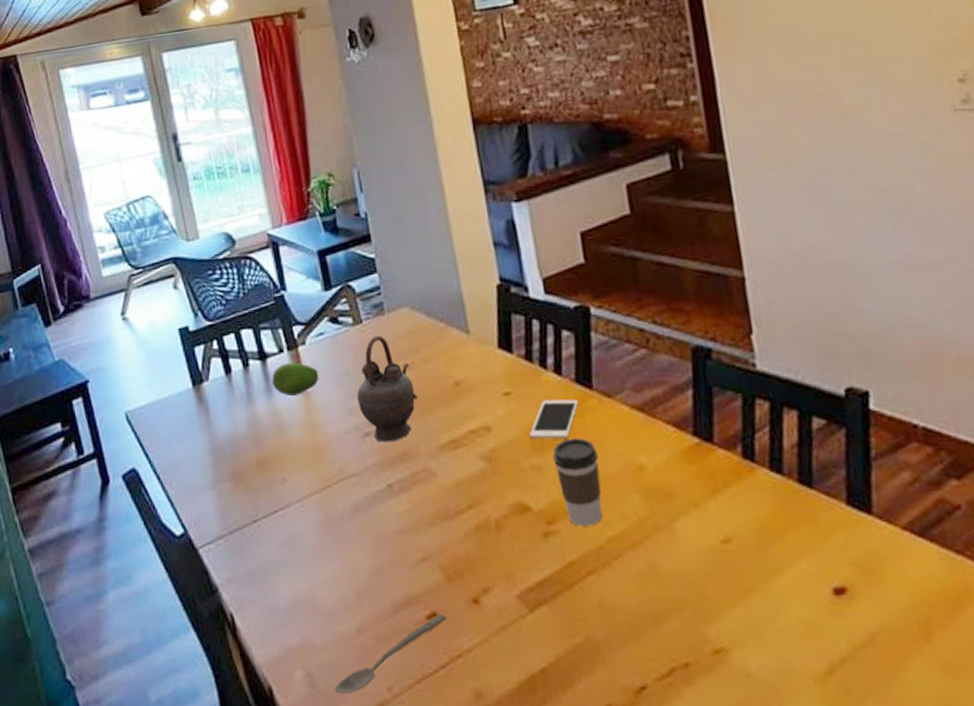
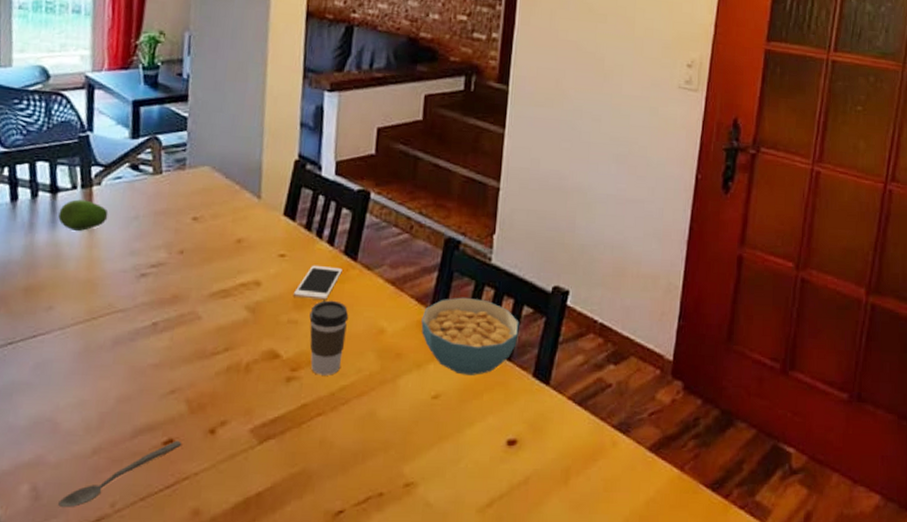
teapot: present [356,335,418,443] -> none [140,187,200,285]
cereal bowl: none [685,415,815,511] -> present [421,297,519,375]

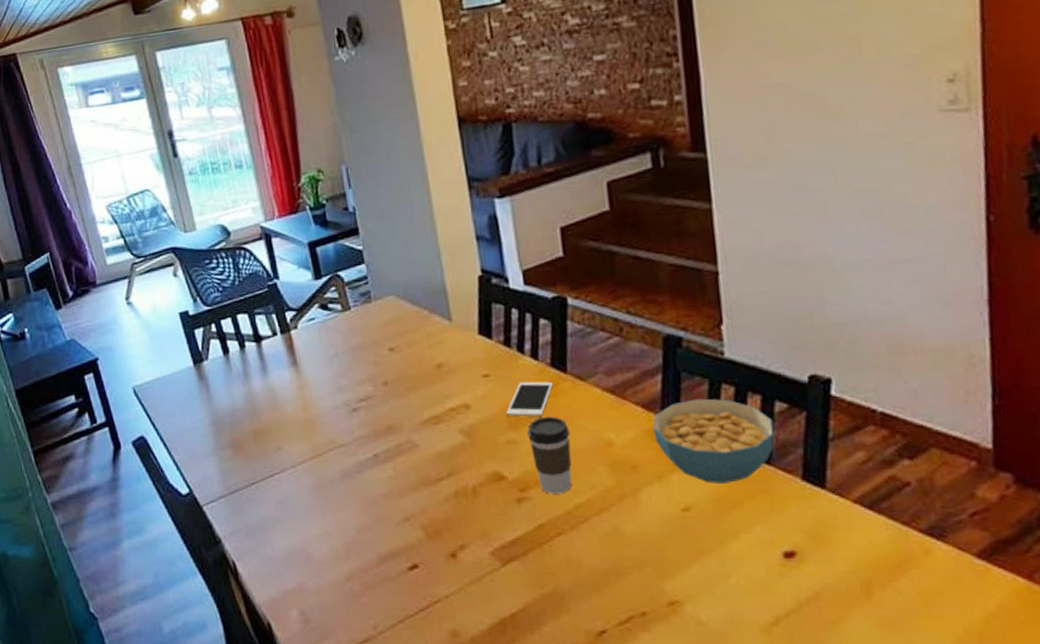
fruit: present [58,199,109,231] -> none [266,344,311,375]
spoon: present [58,440,182,507] -> none [326,565,427,629]

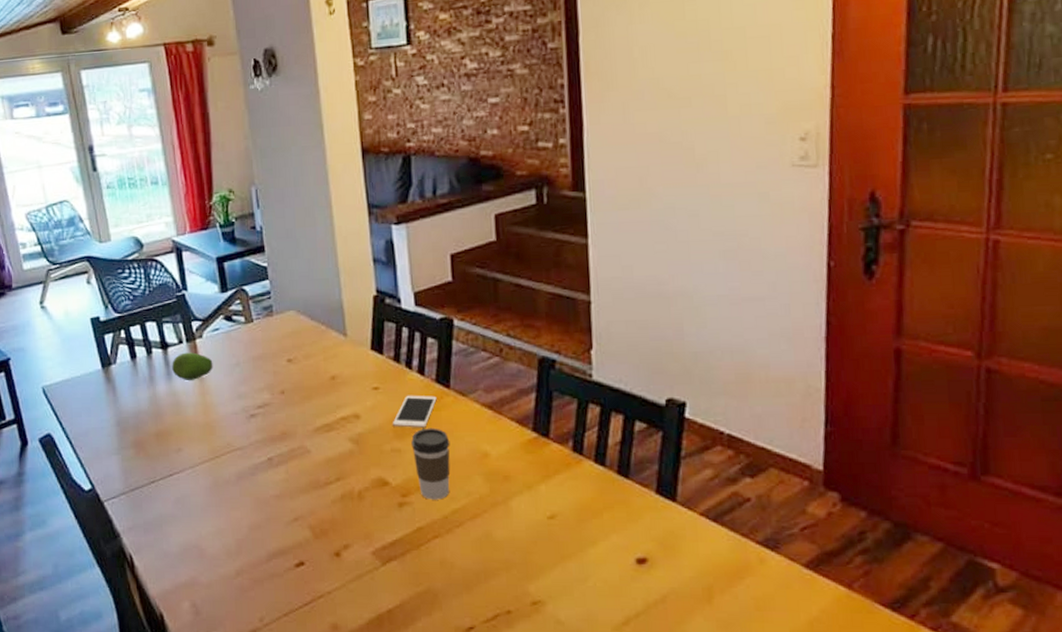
fruit: none [266,344,311,375] -> present [172,352,213,380]
cereal bowl: present [653,398,775,484] -> none [525,416,634,494]

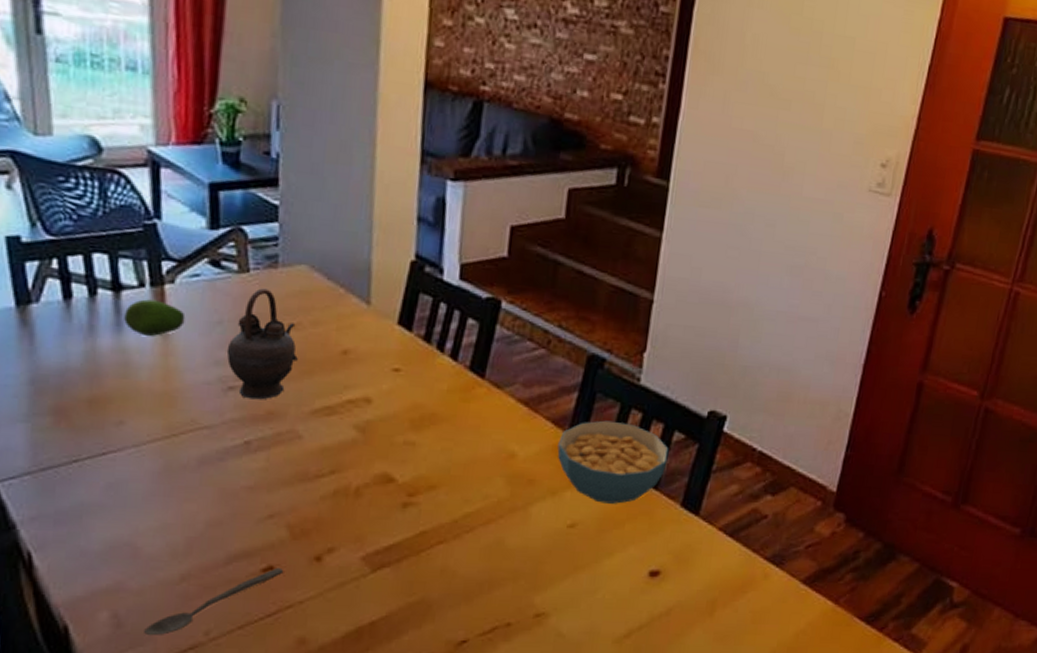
spoon: none [216,563,312,621] -> present [144,567,284,635]
teapot: none [245,333,298,423] -> present [226,288,298,400]
cell phone: present [393,395,437,429] -> none [411,381,468,422]
coffee cup: present [411,428,451,500] -> none [429,420,475,502]
cereal bowl: none [525,416,634,494] -> present [557,420,669,504]

